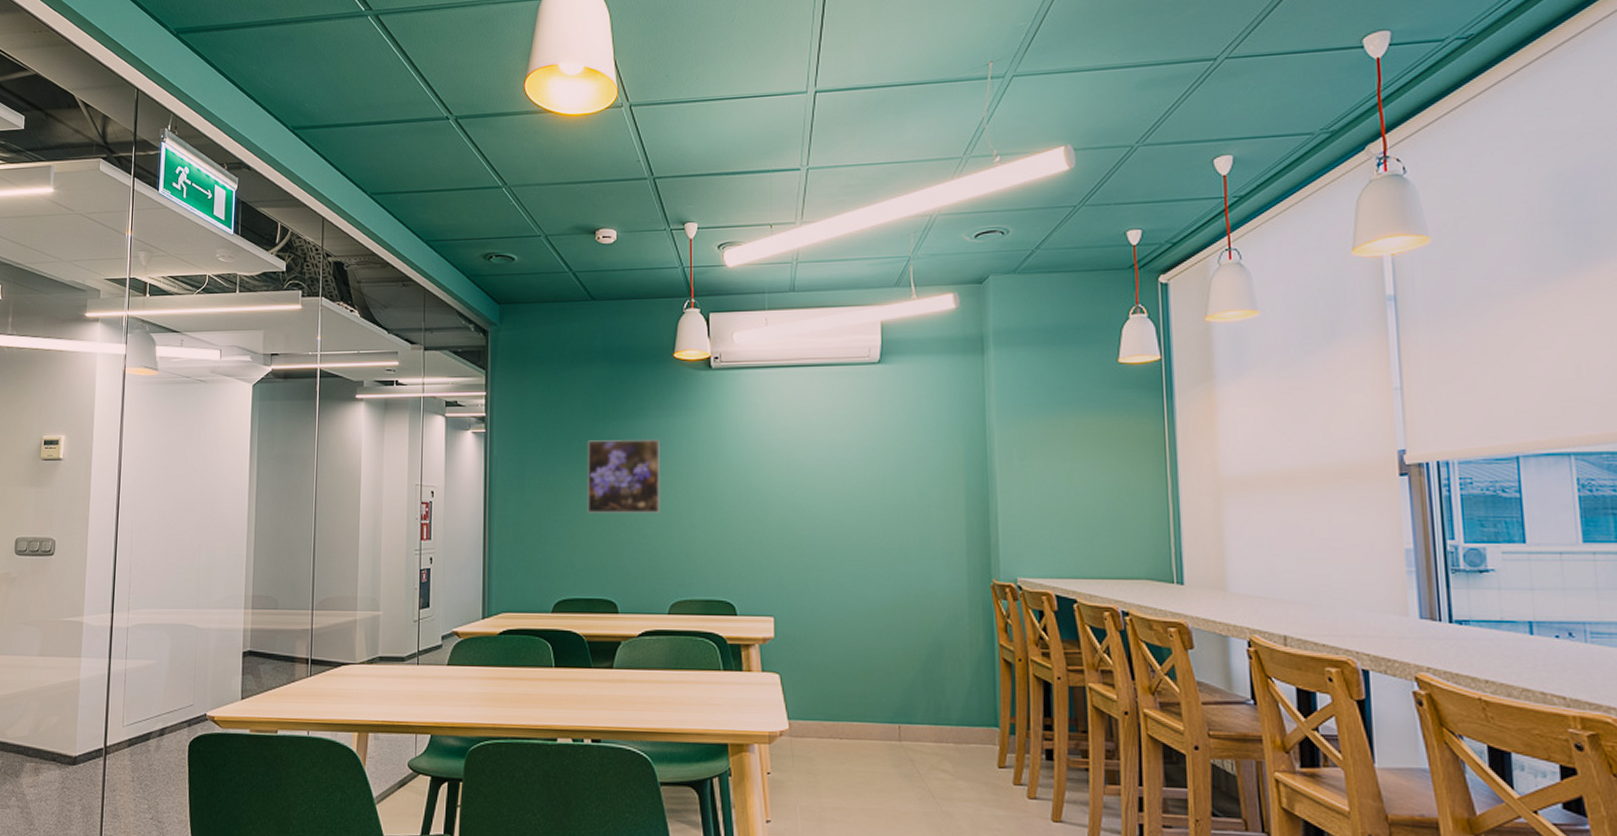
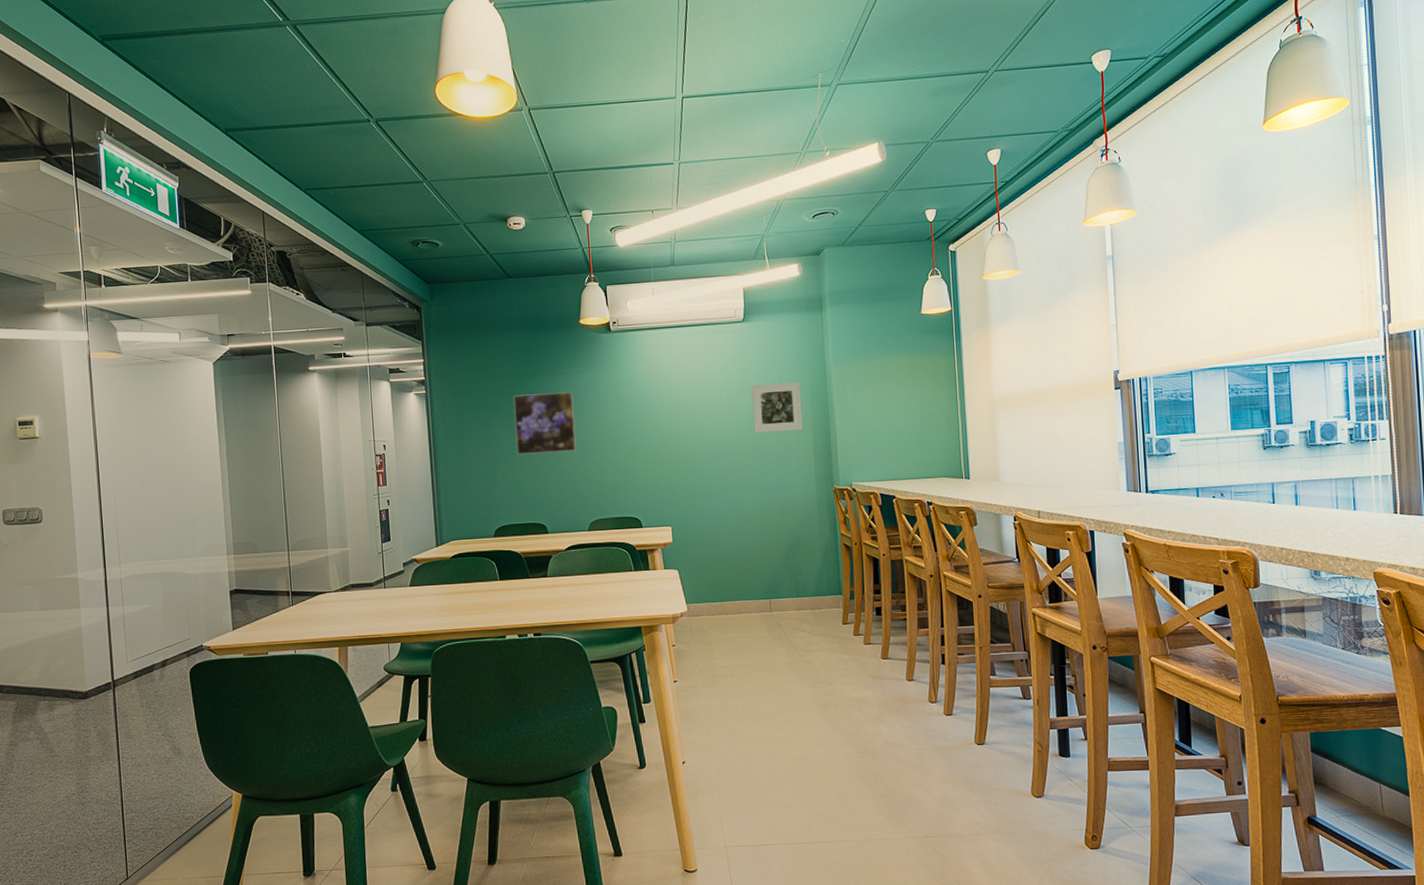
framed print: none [886,443,953,504] -> present [751,382,803,433]

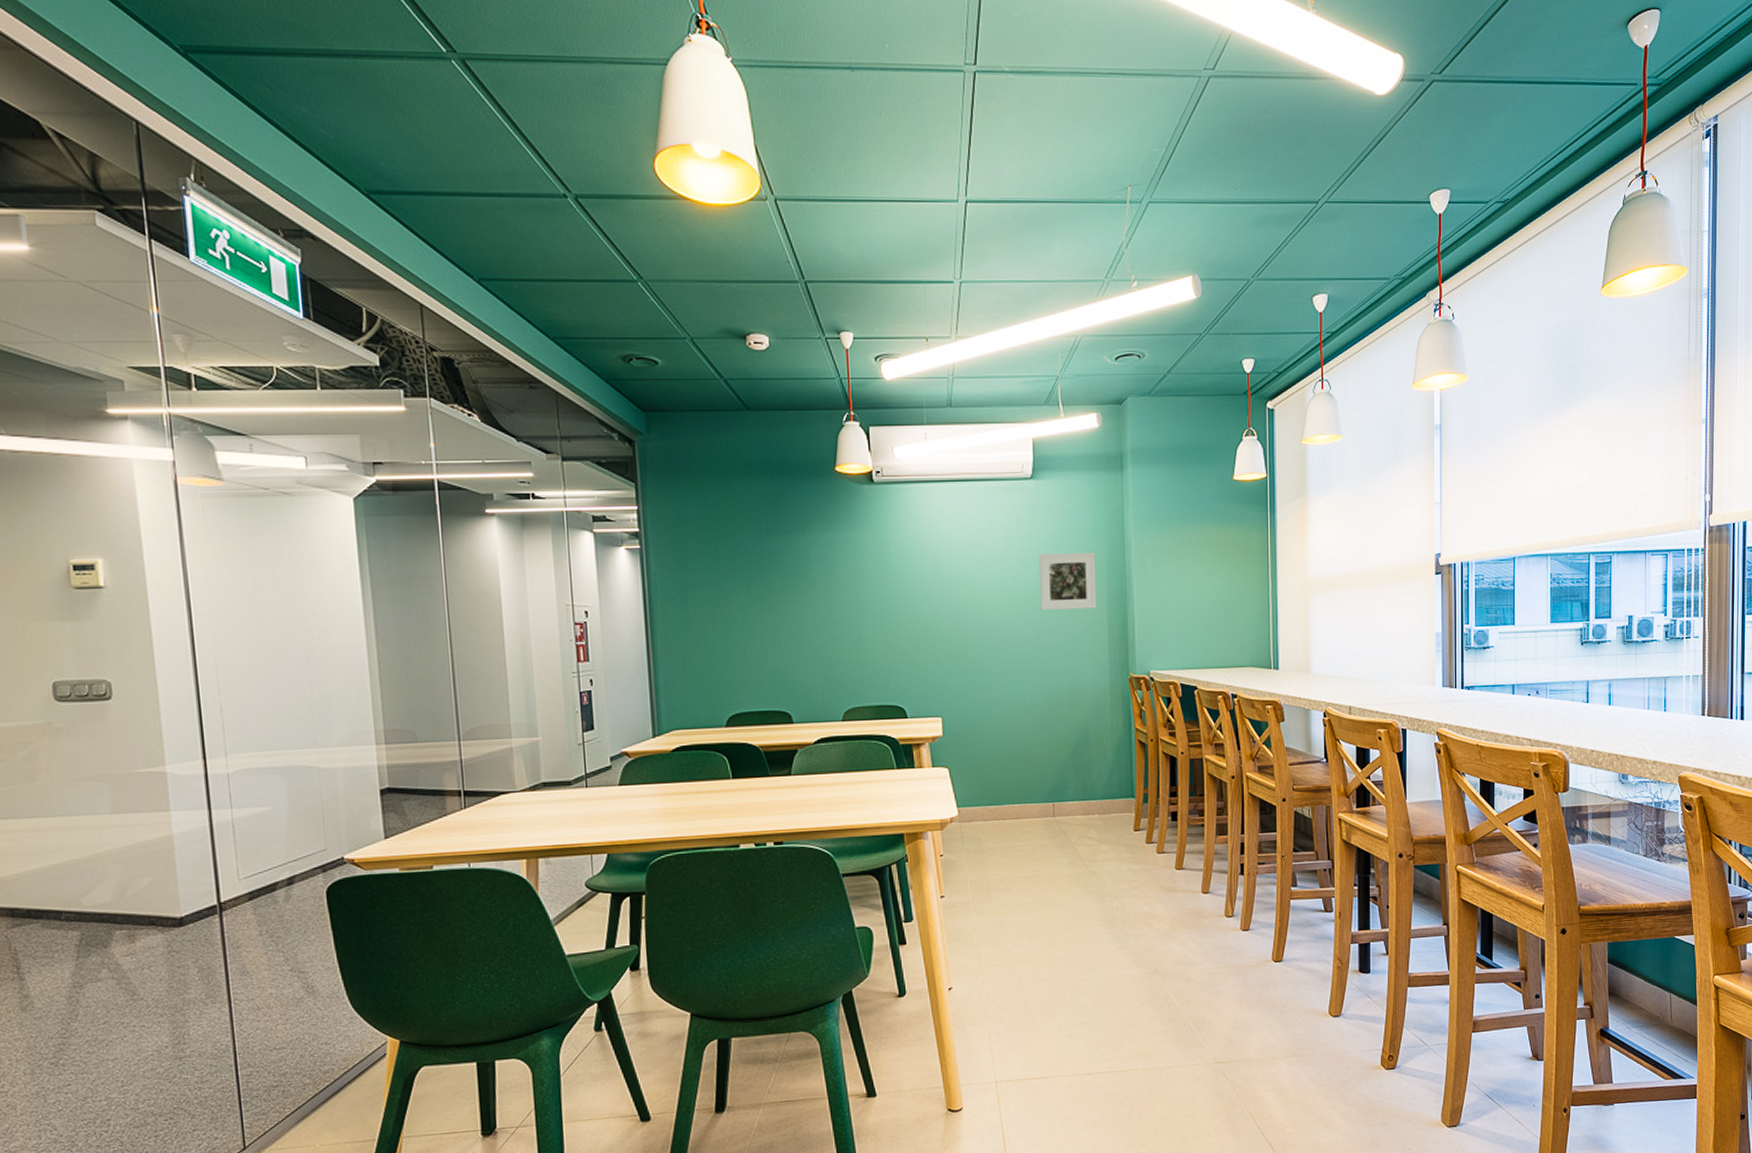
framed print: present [513,391,576,455] -> none [752,552,829,628]

